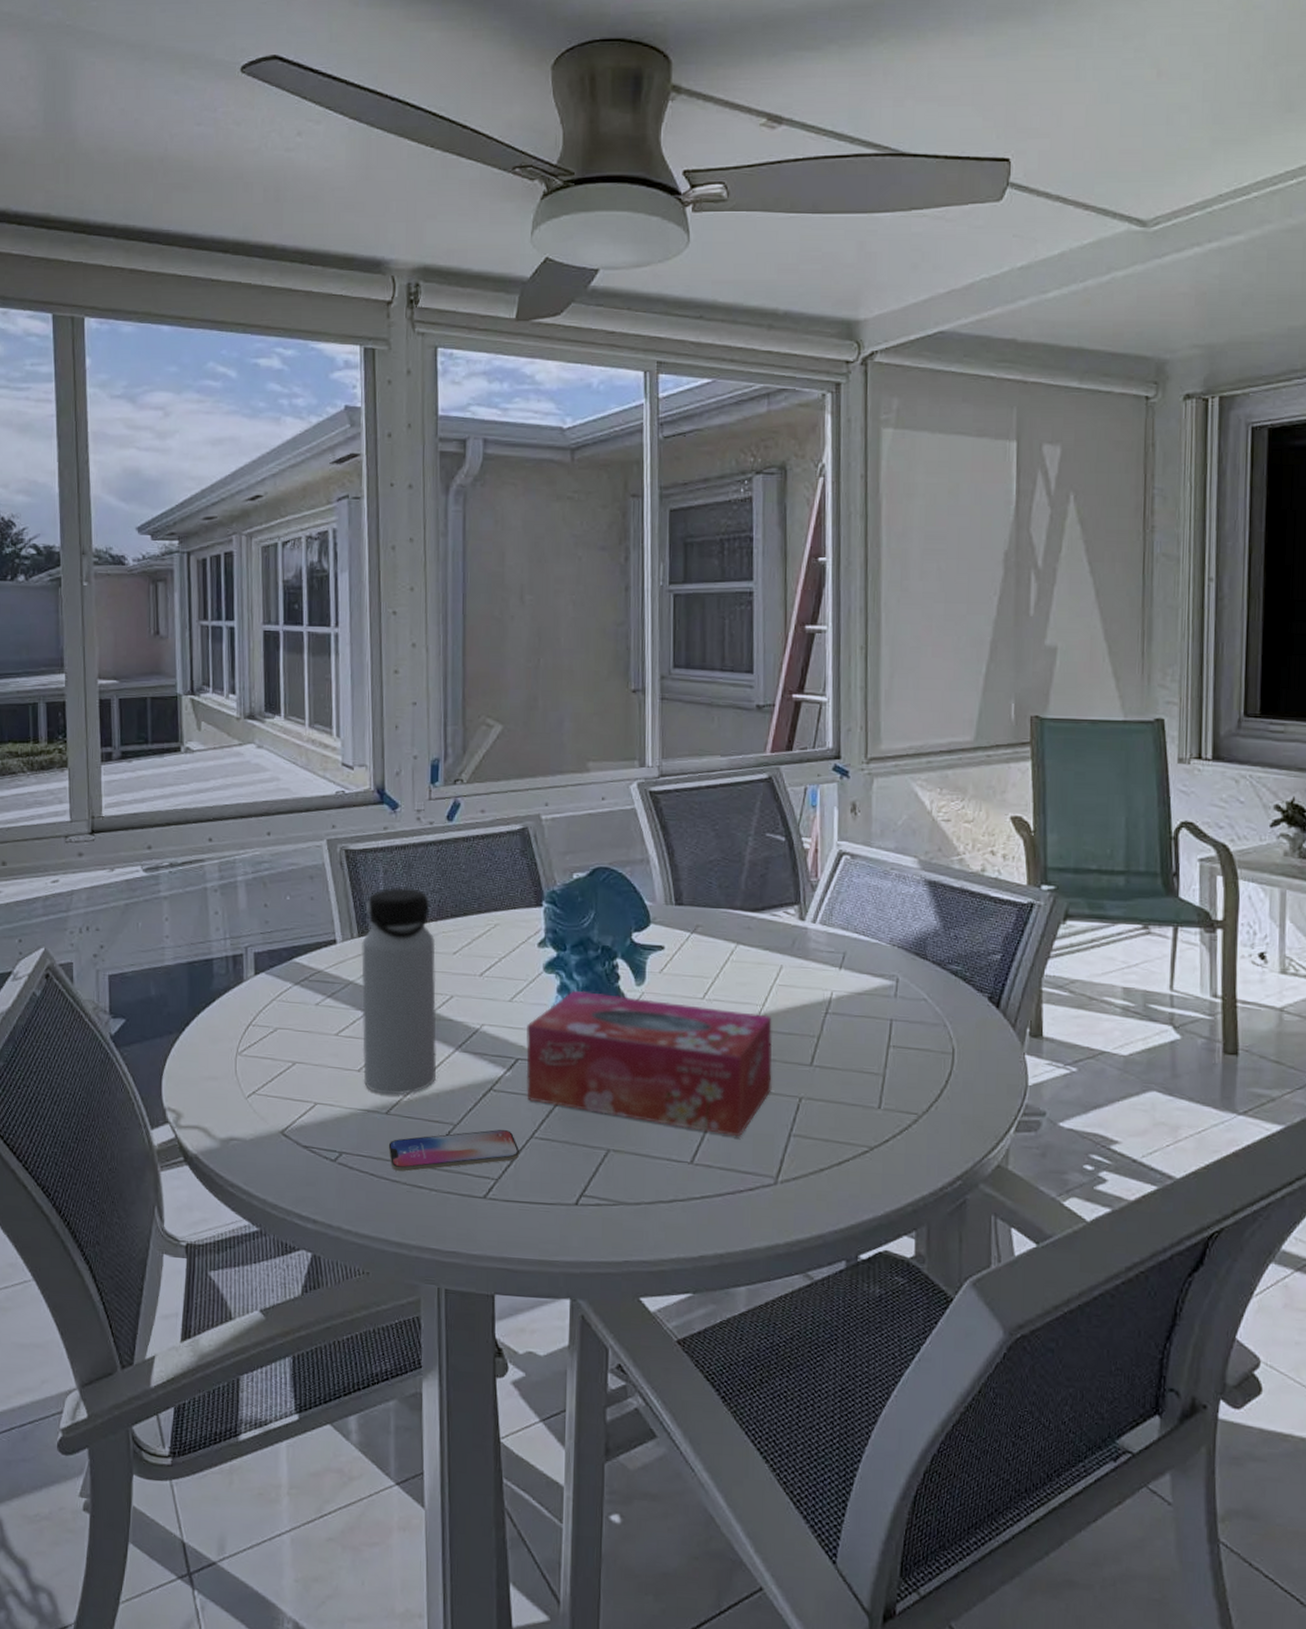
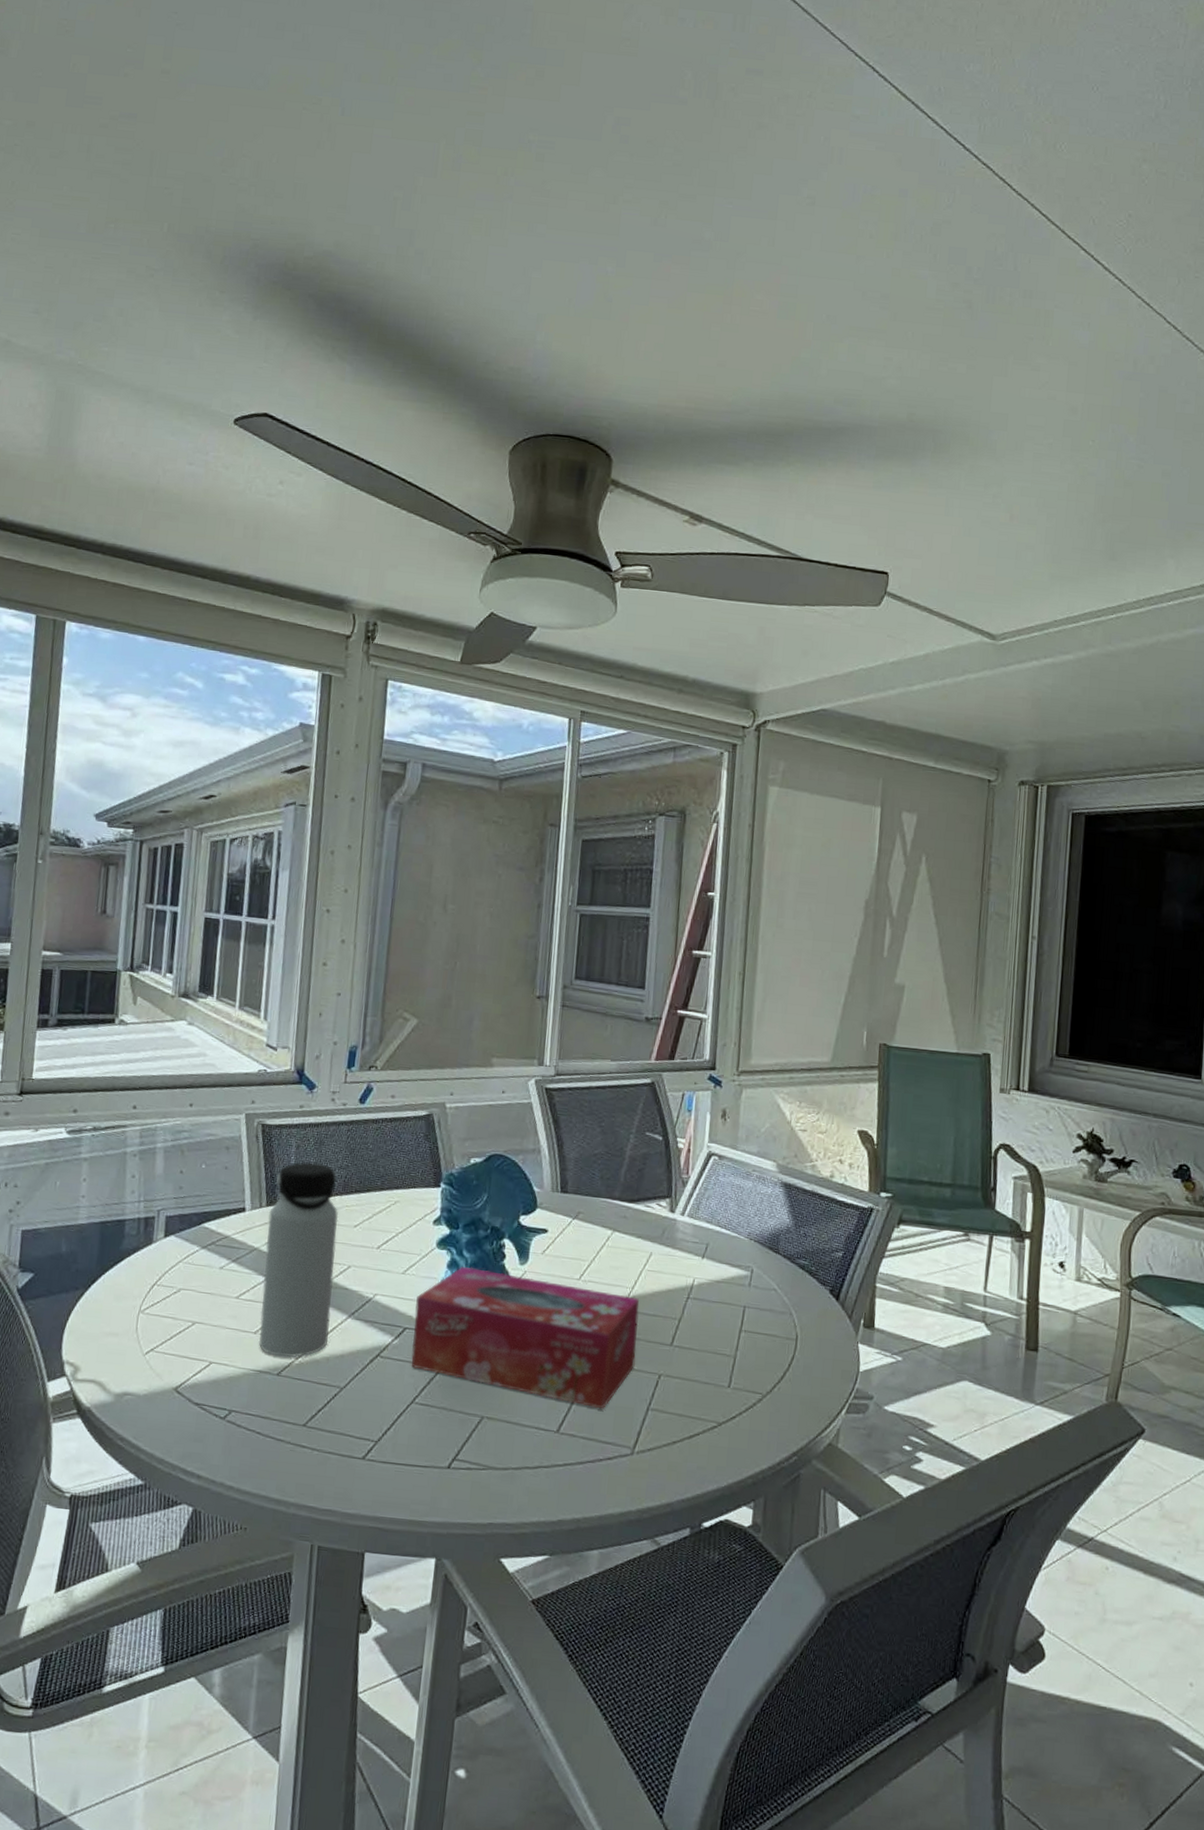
smartphone: present [388,1130,519,1172] -> none [276,1394,400,1431]

